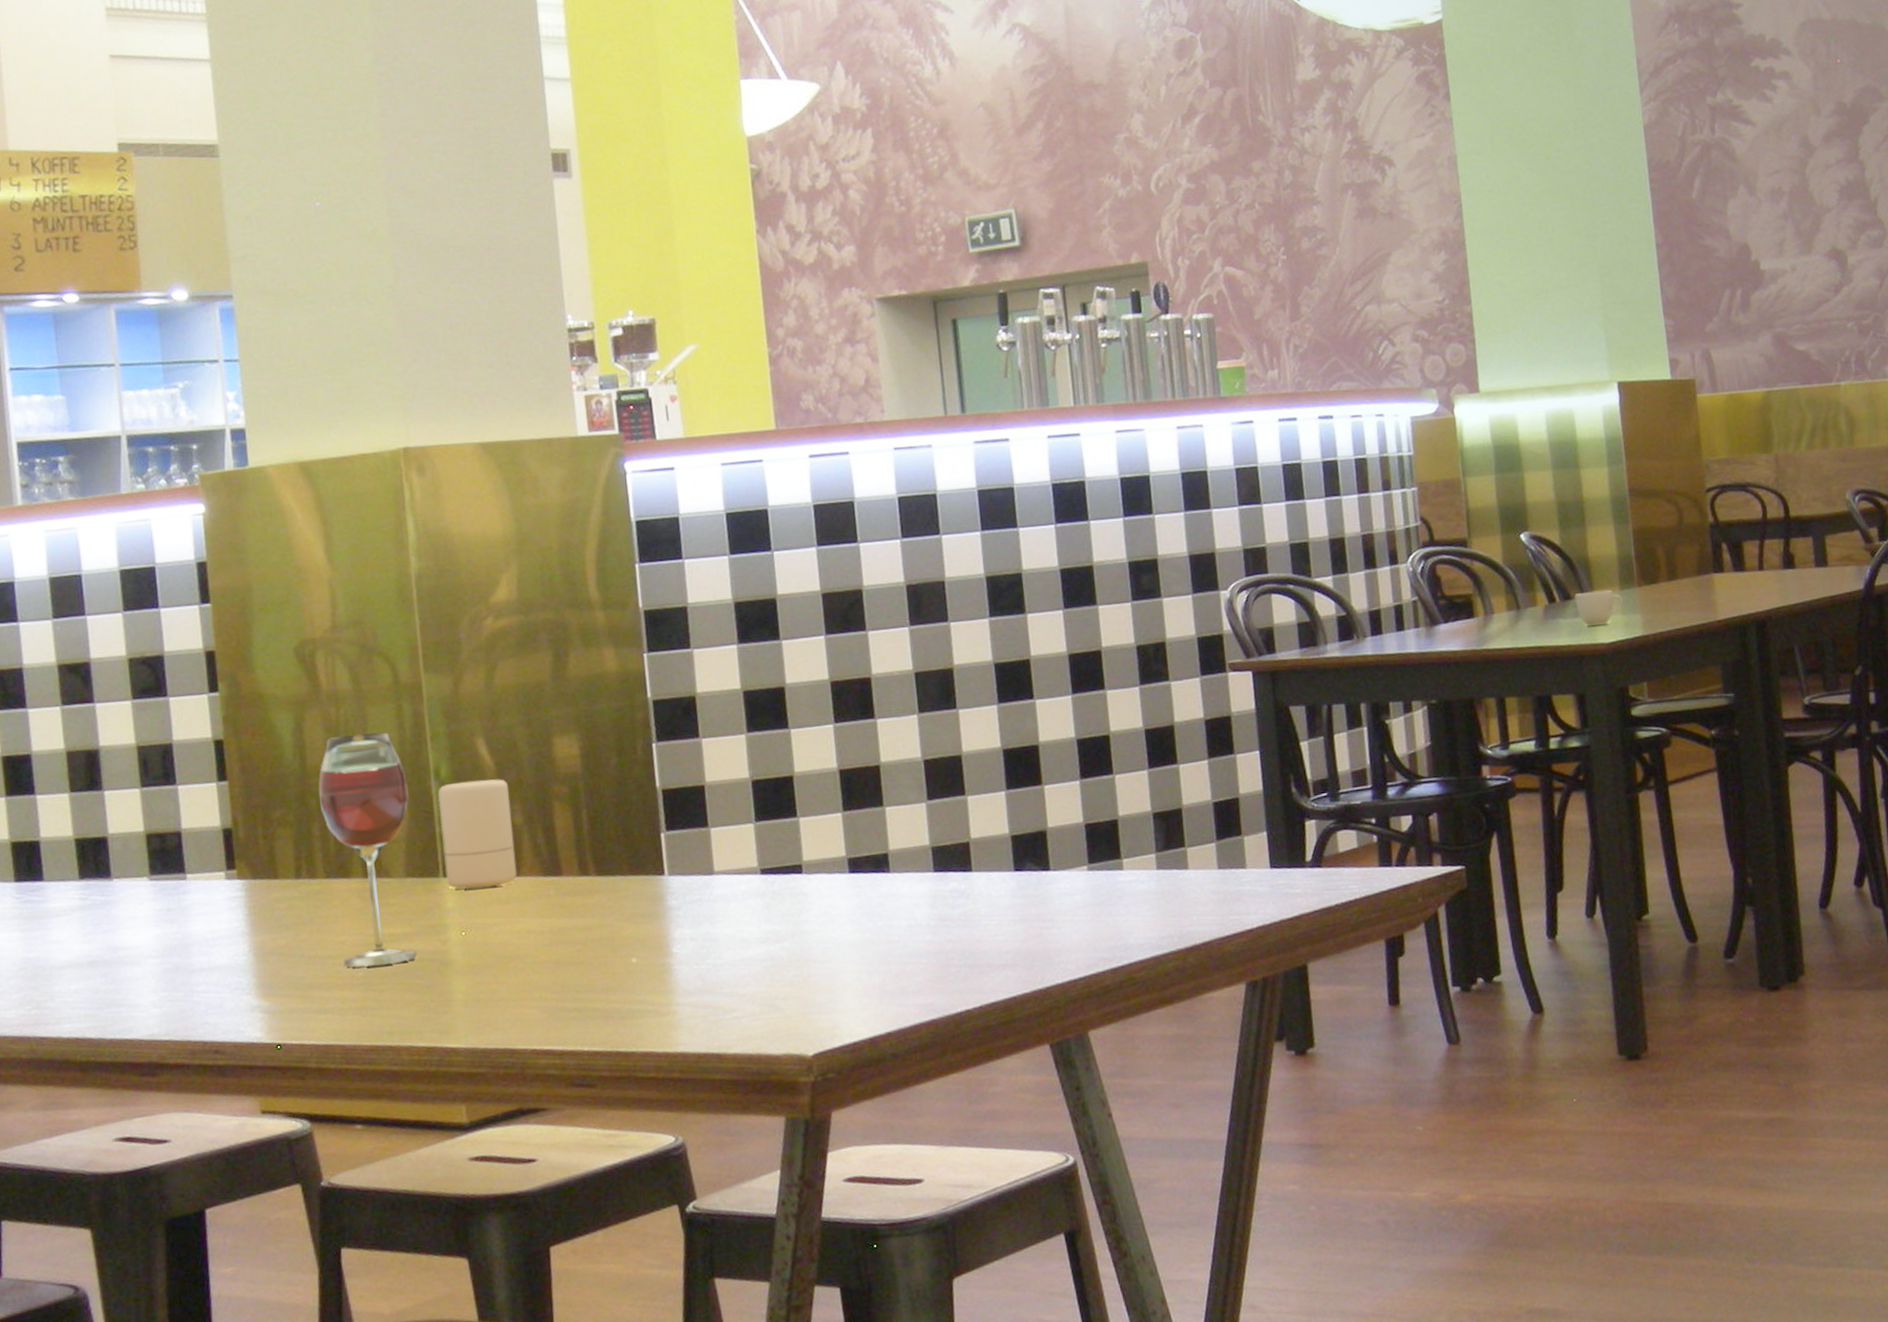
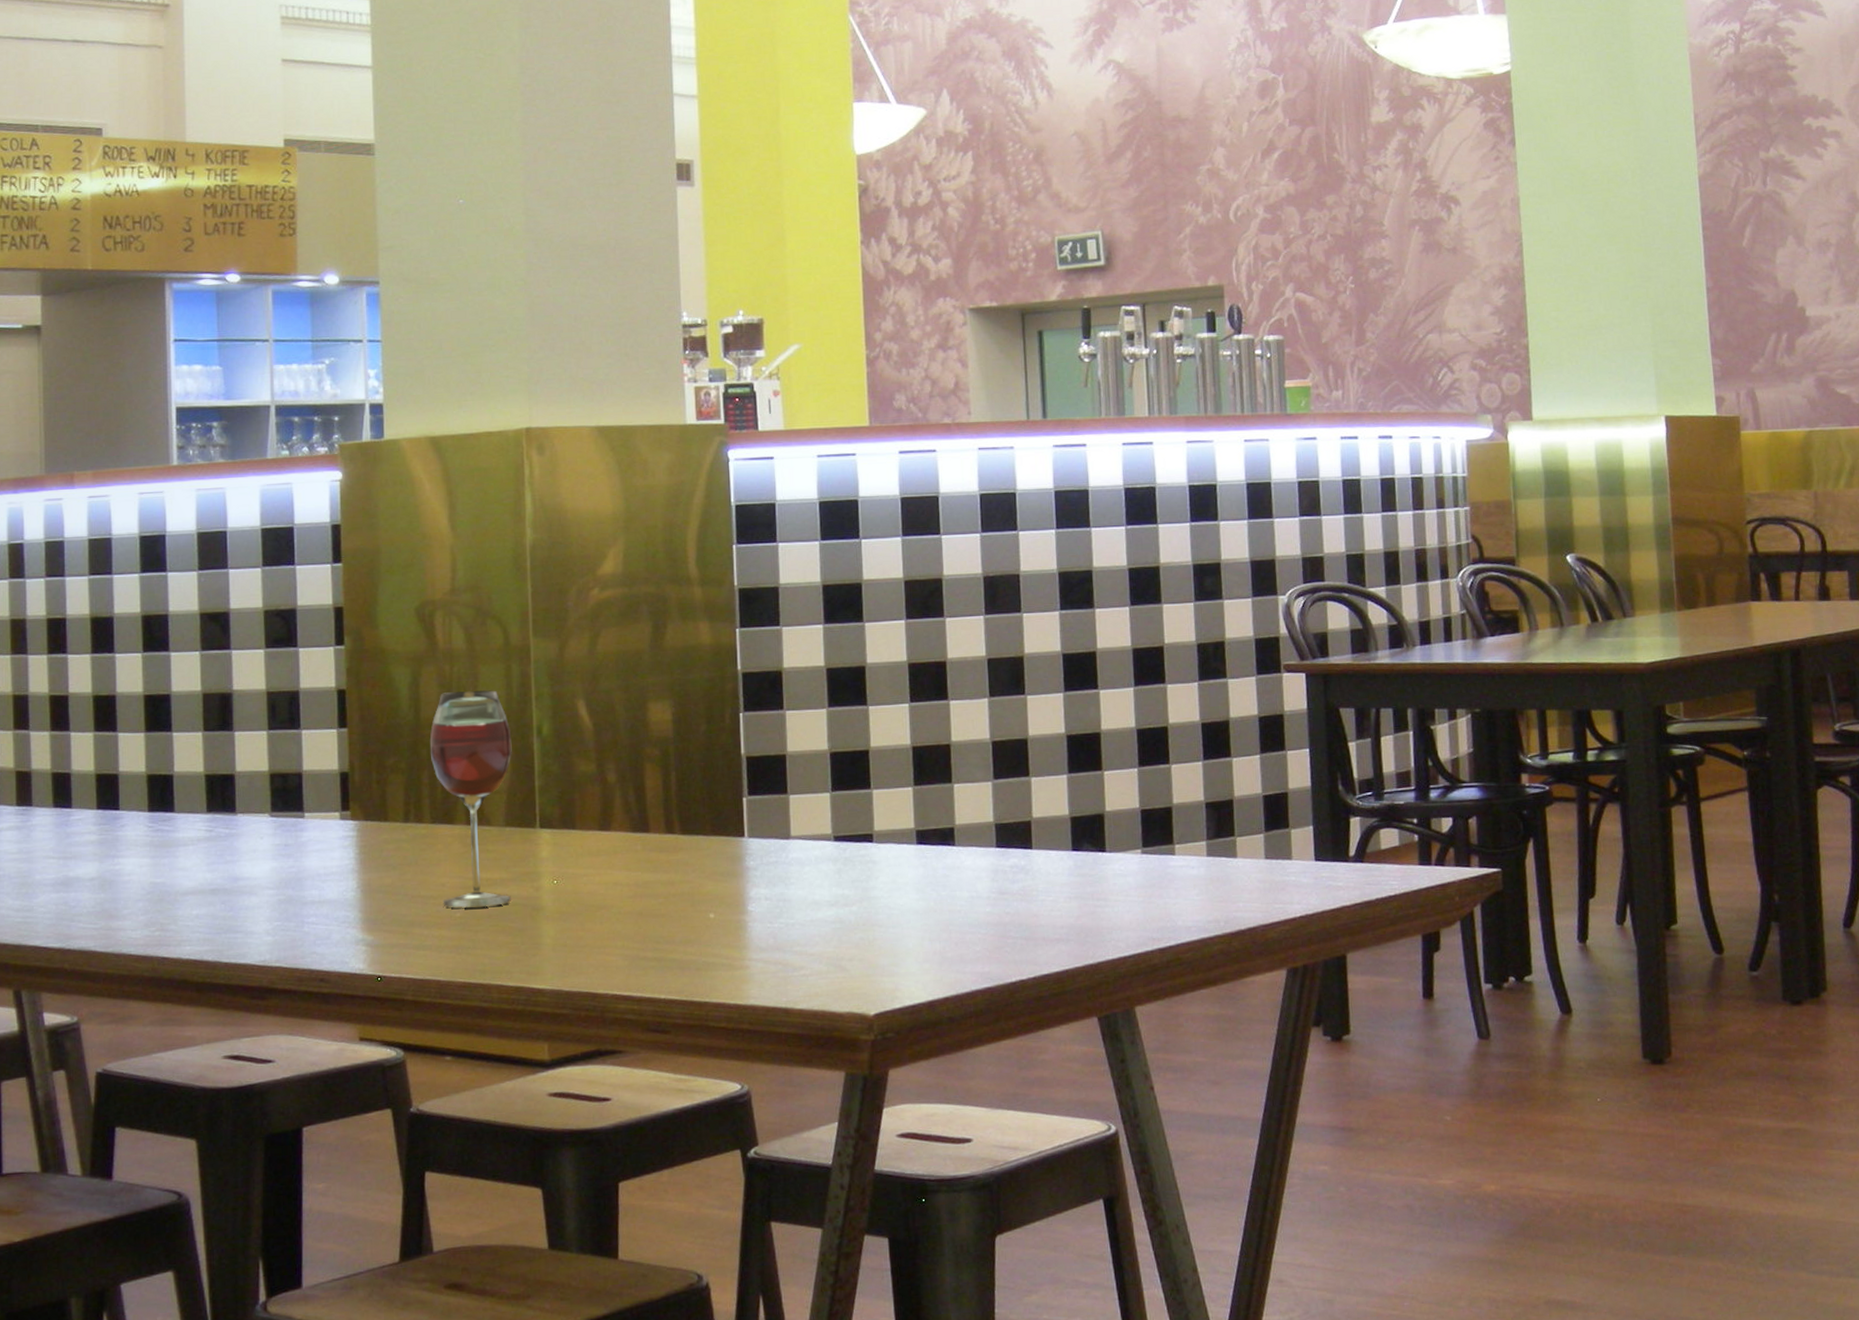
candle: present [438,779,517,890] -> none [538,738,608,841]
cup: present [1574,589,1623,626] -> none [1616,612,1663,645]

